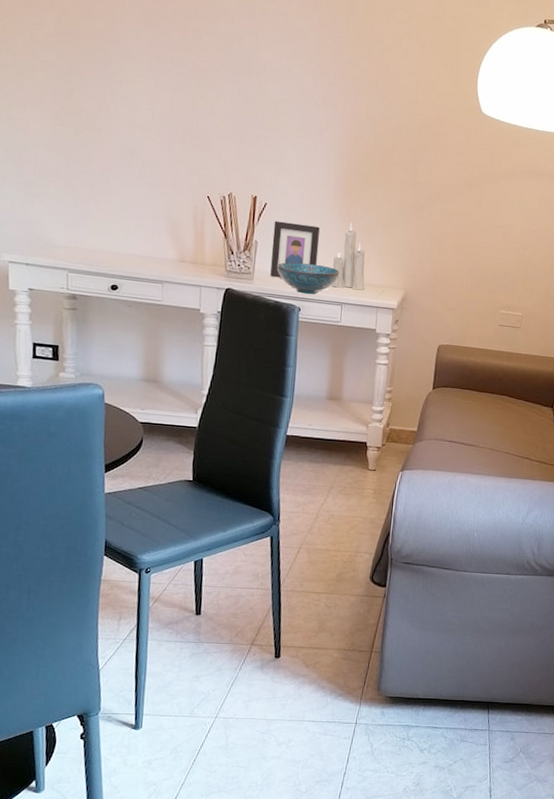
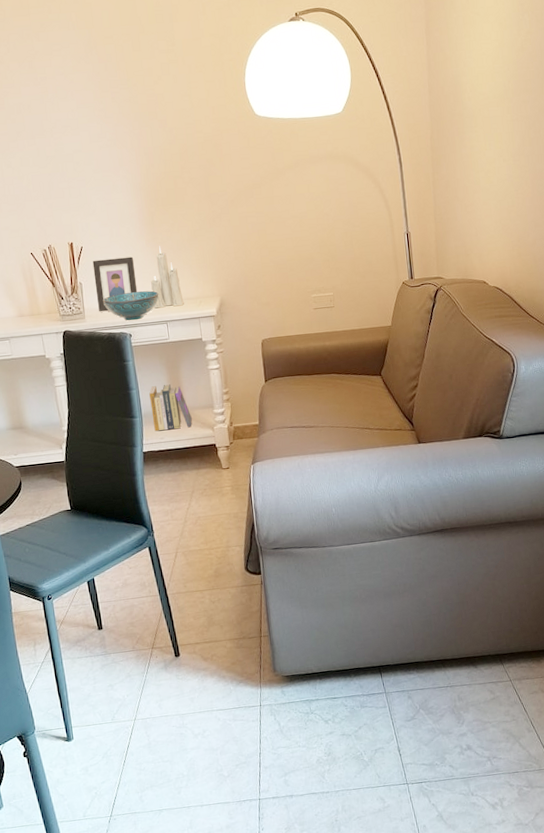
books: none [304,368,347,420] -> present [149,384,192,432]

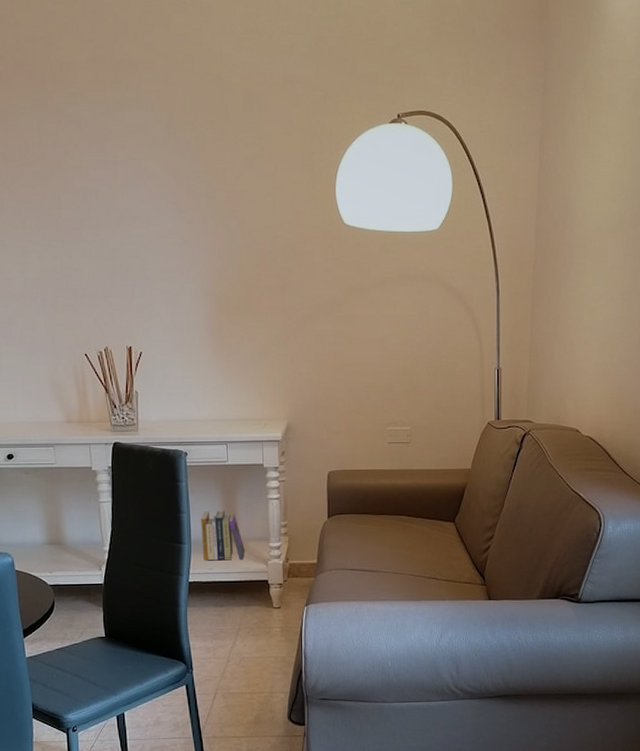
picture frame: present [92,256,138,312] -> none [151,368,198,426]
decorative bowl: present [102,290,159,321] -> none [158,407,221,438]
candle: present [151,246,184,309] -> none [213,359,247,427]

